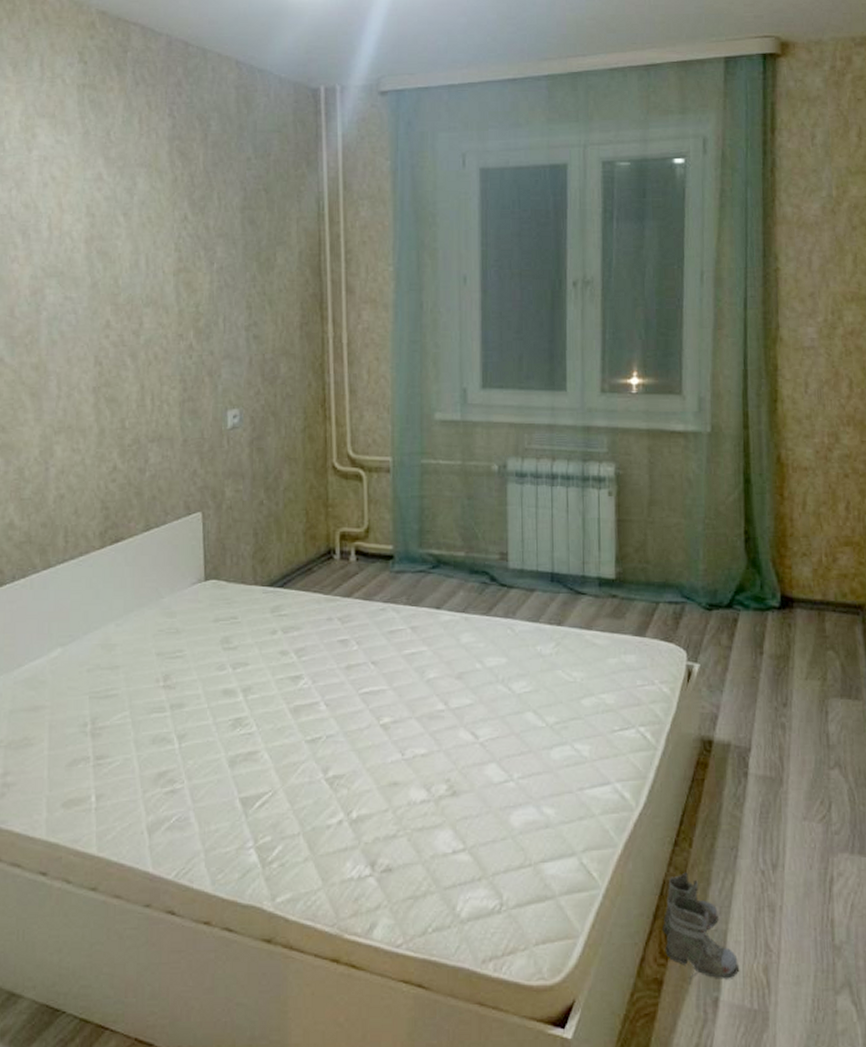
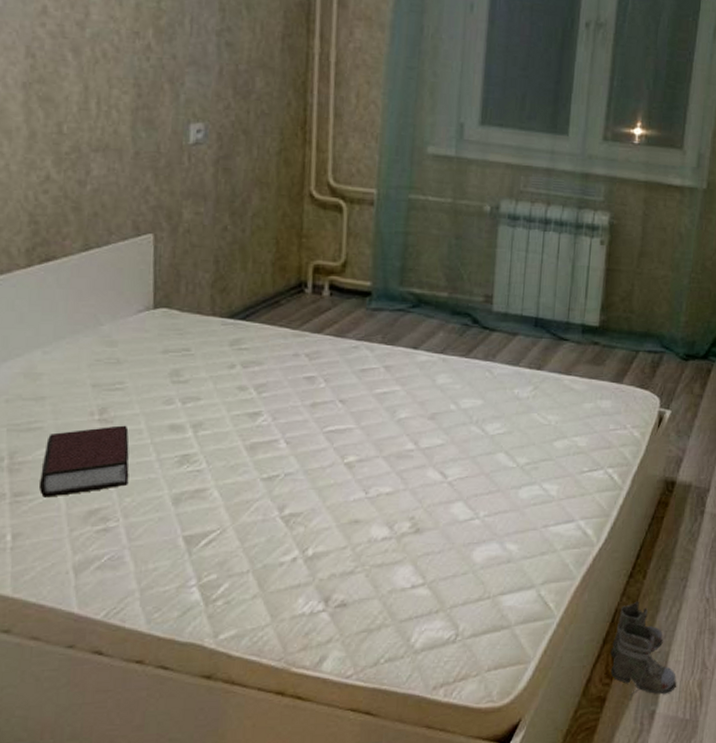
bible: none [117,691,191,761] -> present [40,425,129,498]

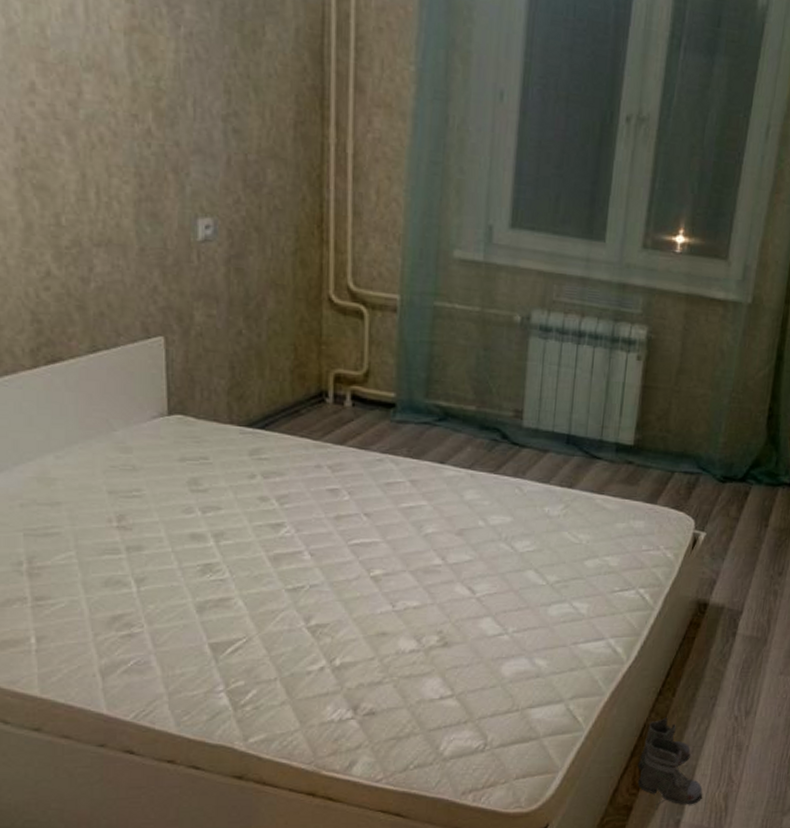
bible: present [40,425,129,498] -> none [61,533,151,603]

